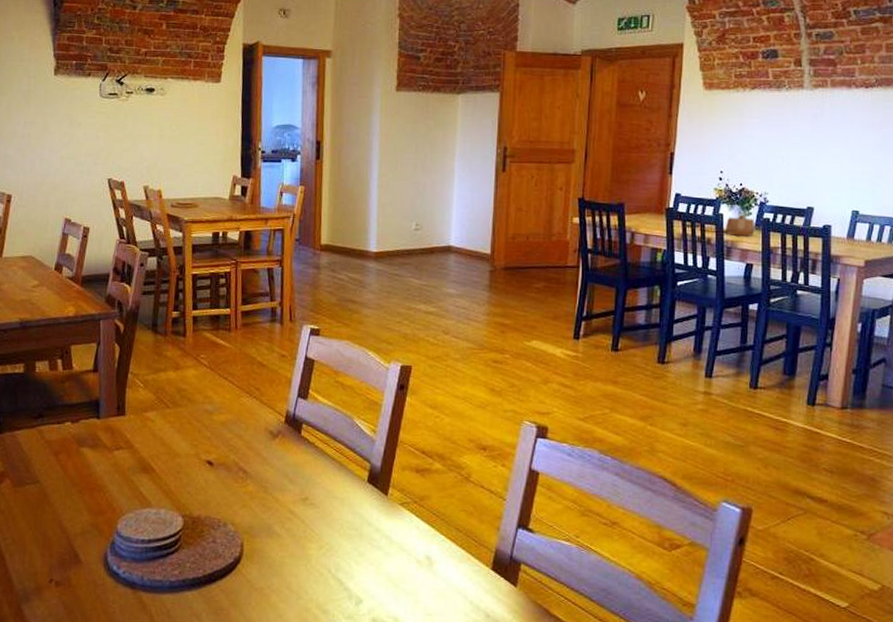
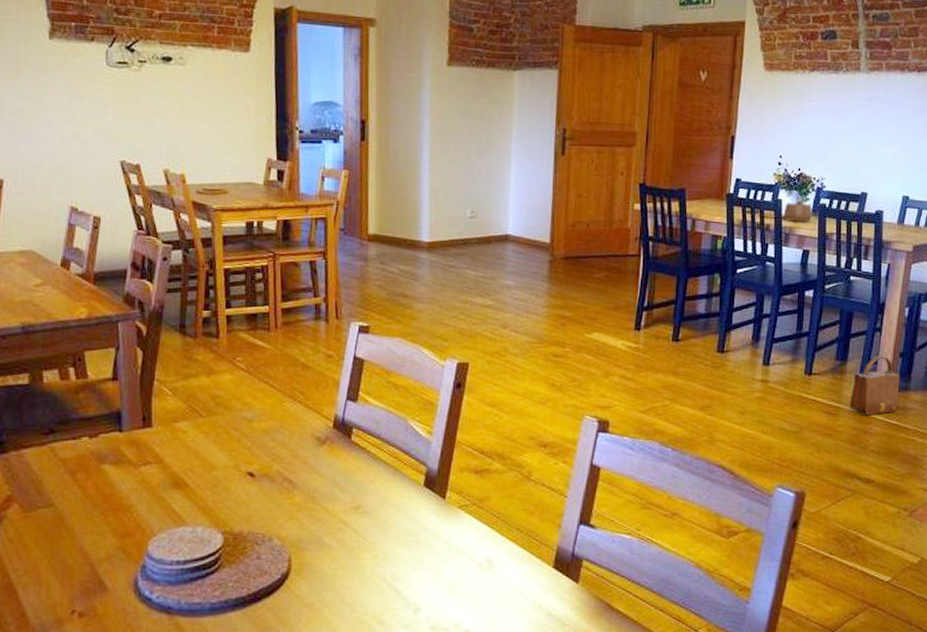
handbag: none [798,371,853,433] -> present [849,355,900,416]

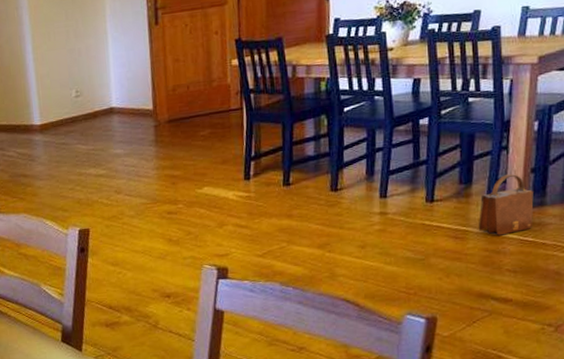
sugar bowl: present [783,201,812,223] -> none [388,30,421,53]

